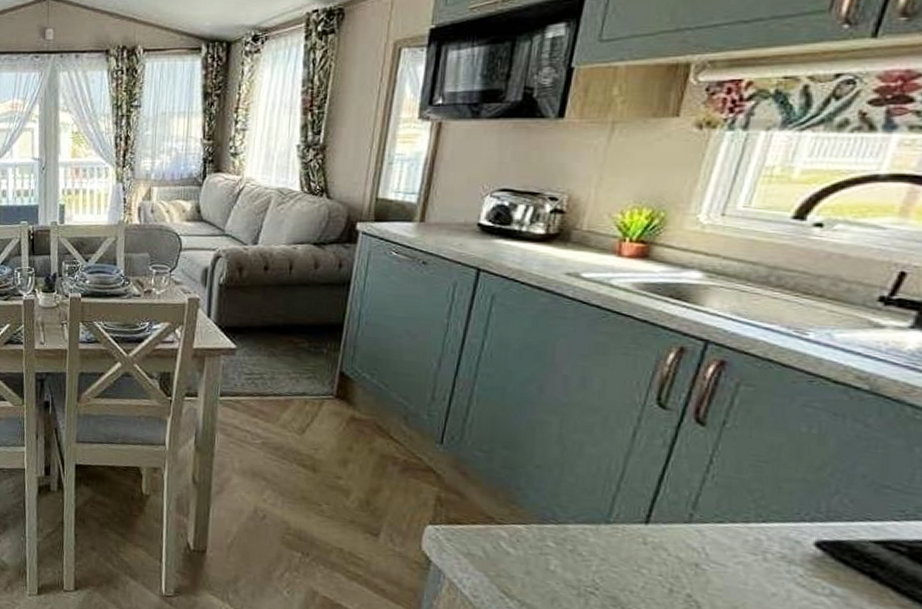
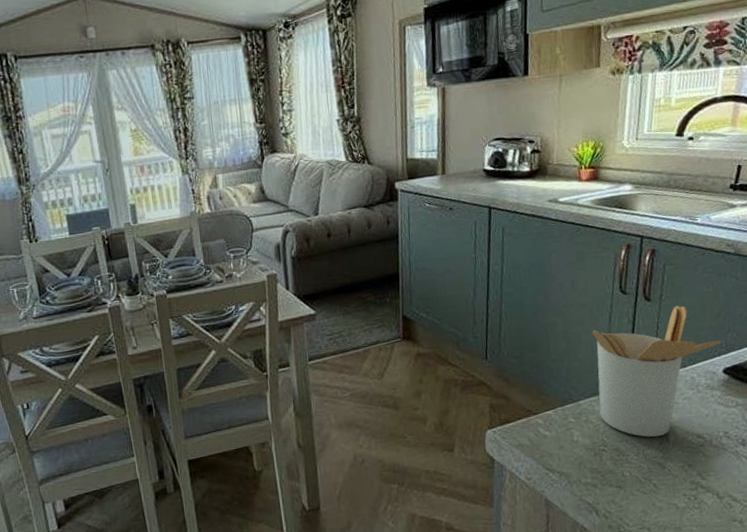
utensil holder: none [595,440,820,601] -> present [592,305,722,438]

